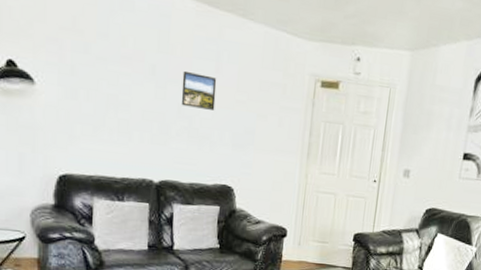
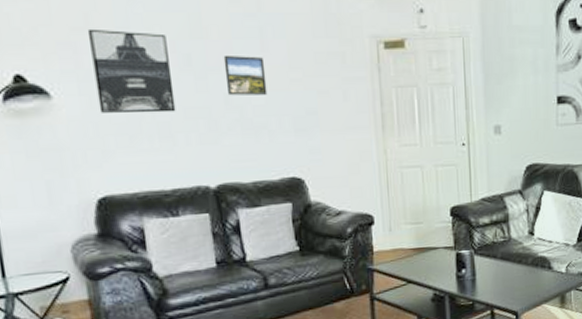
wall art: none [72,30,138,113] -> present [87,28,176,114]

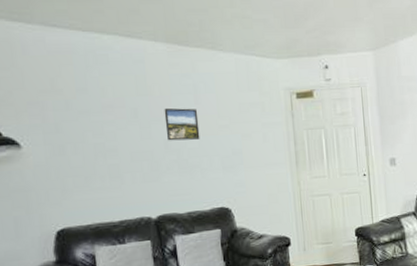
wall art: present [87,28,176,114] -> none [52,90,124,159]

